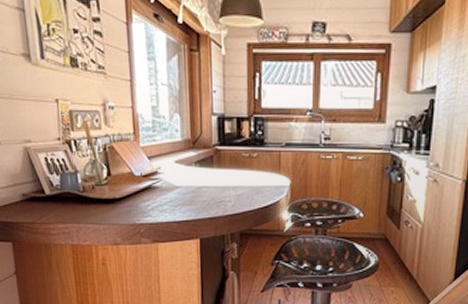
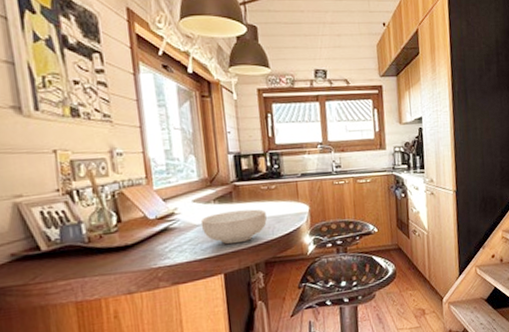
cereal bowl: none [181,177,245,210] -> present [200,209,267,244]

